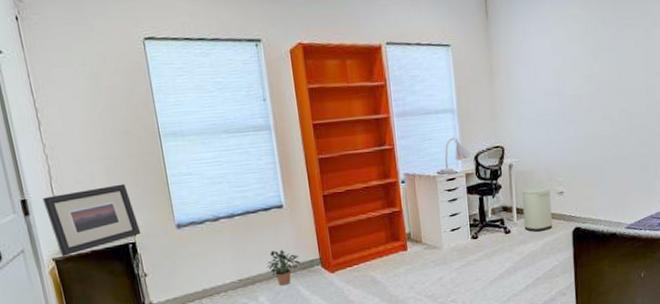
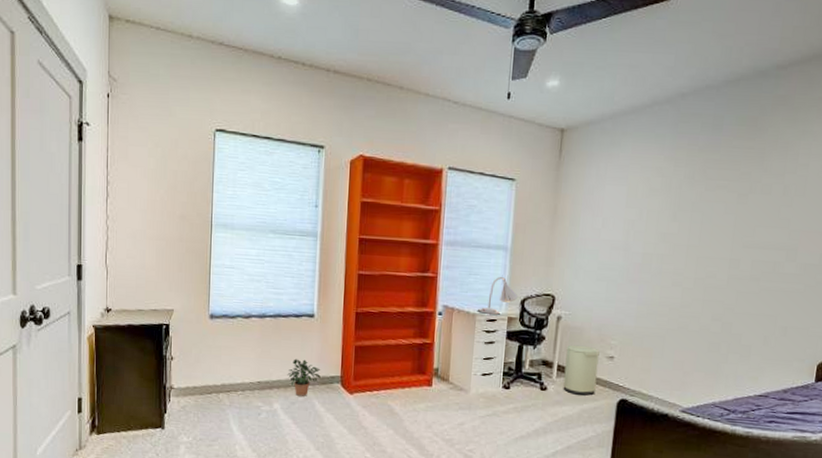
picture frame: present [42,183,141,257] -> none [96,265,176,326]

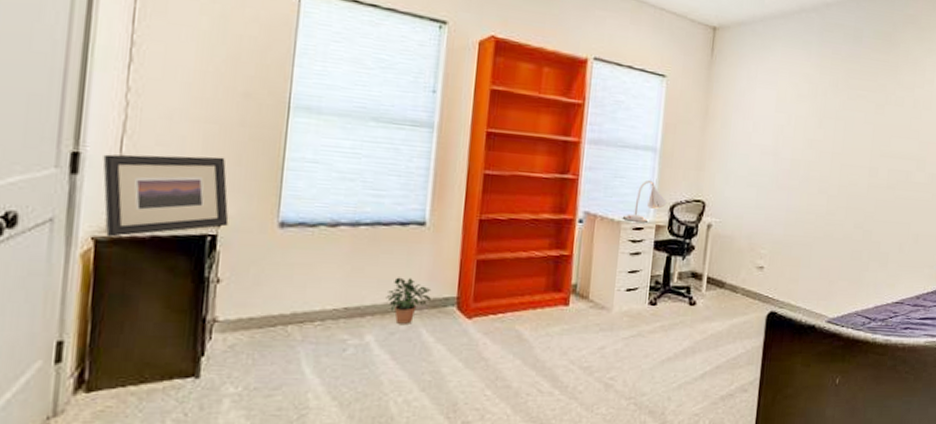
picture frame: none [96,265,176,326] -> present [102,154,229,237]
pedal bin: present [563,345,600,396] -> none [712,255,750,309]

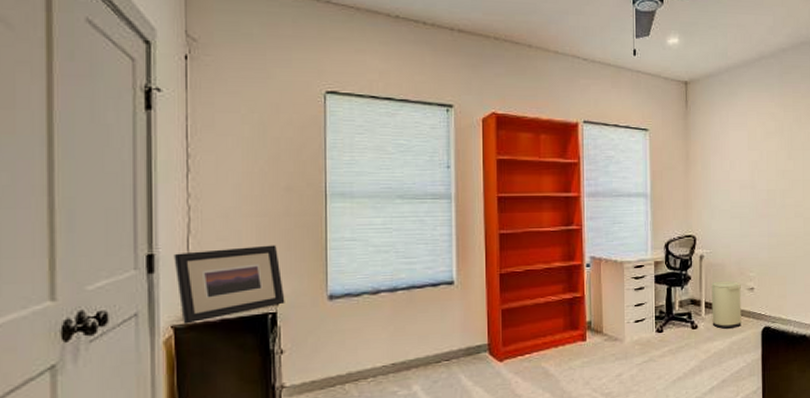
potted plant: present [386,277,432,324] -> none [426,331,465,373]
table lamp: present [622,179,668,222] -> none [624,222,662,261]
pedal bin: none [712,255,750,309] -> present [711,280,741,329]

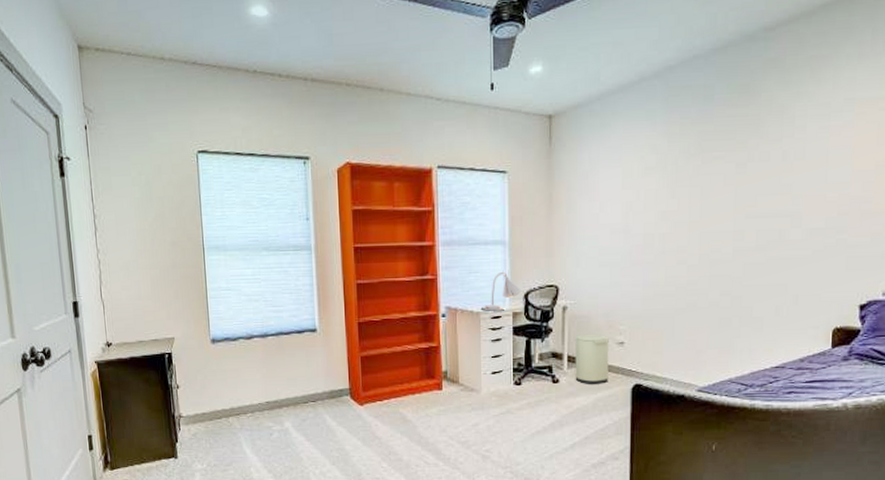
picture frame: present [174,245,285,324] -> none [92,294,178,360]
table lamp: none [624,222,662,261] -> present [480,271,521,311]

